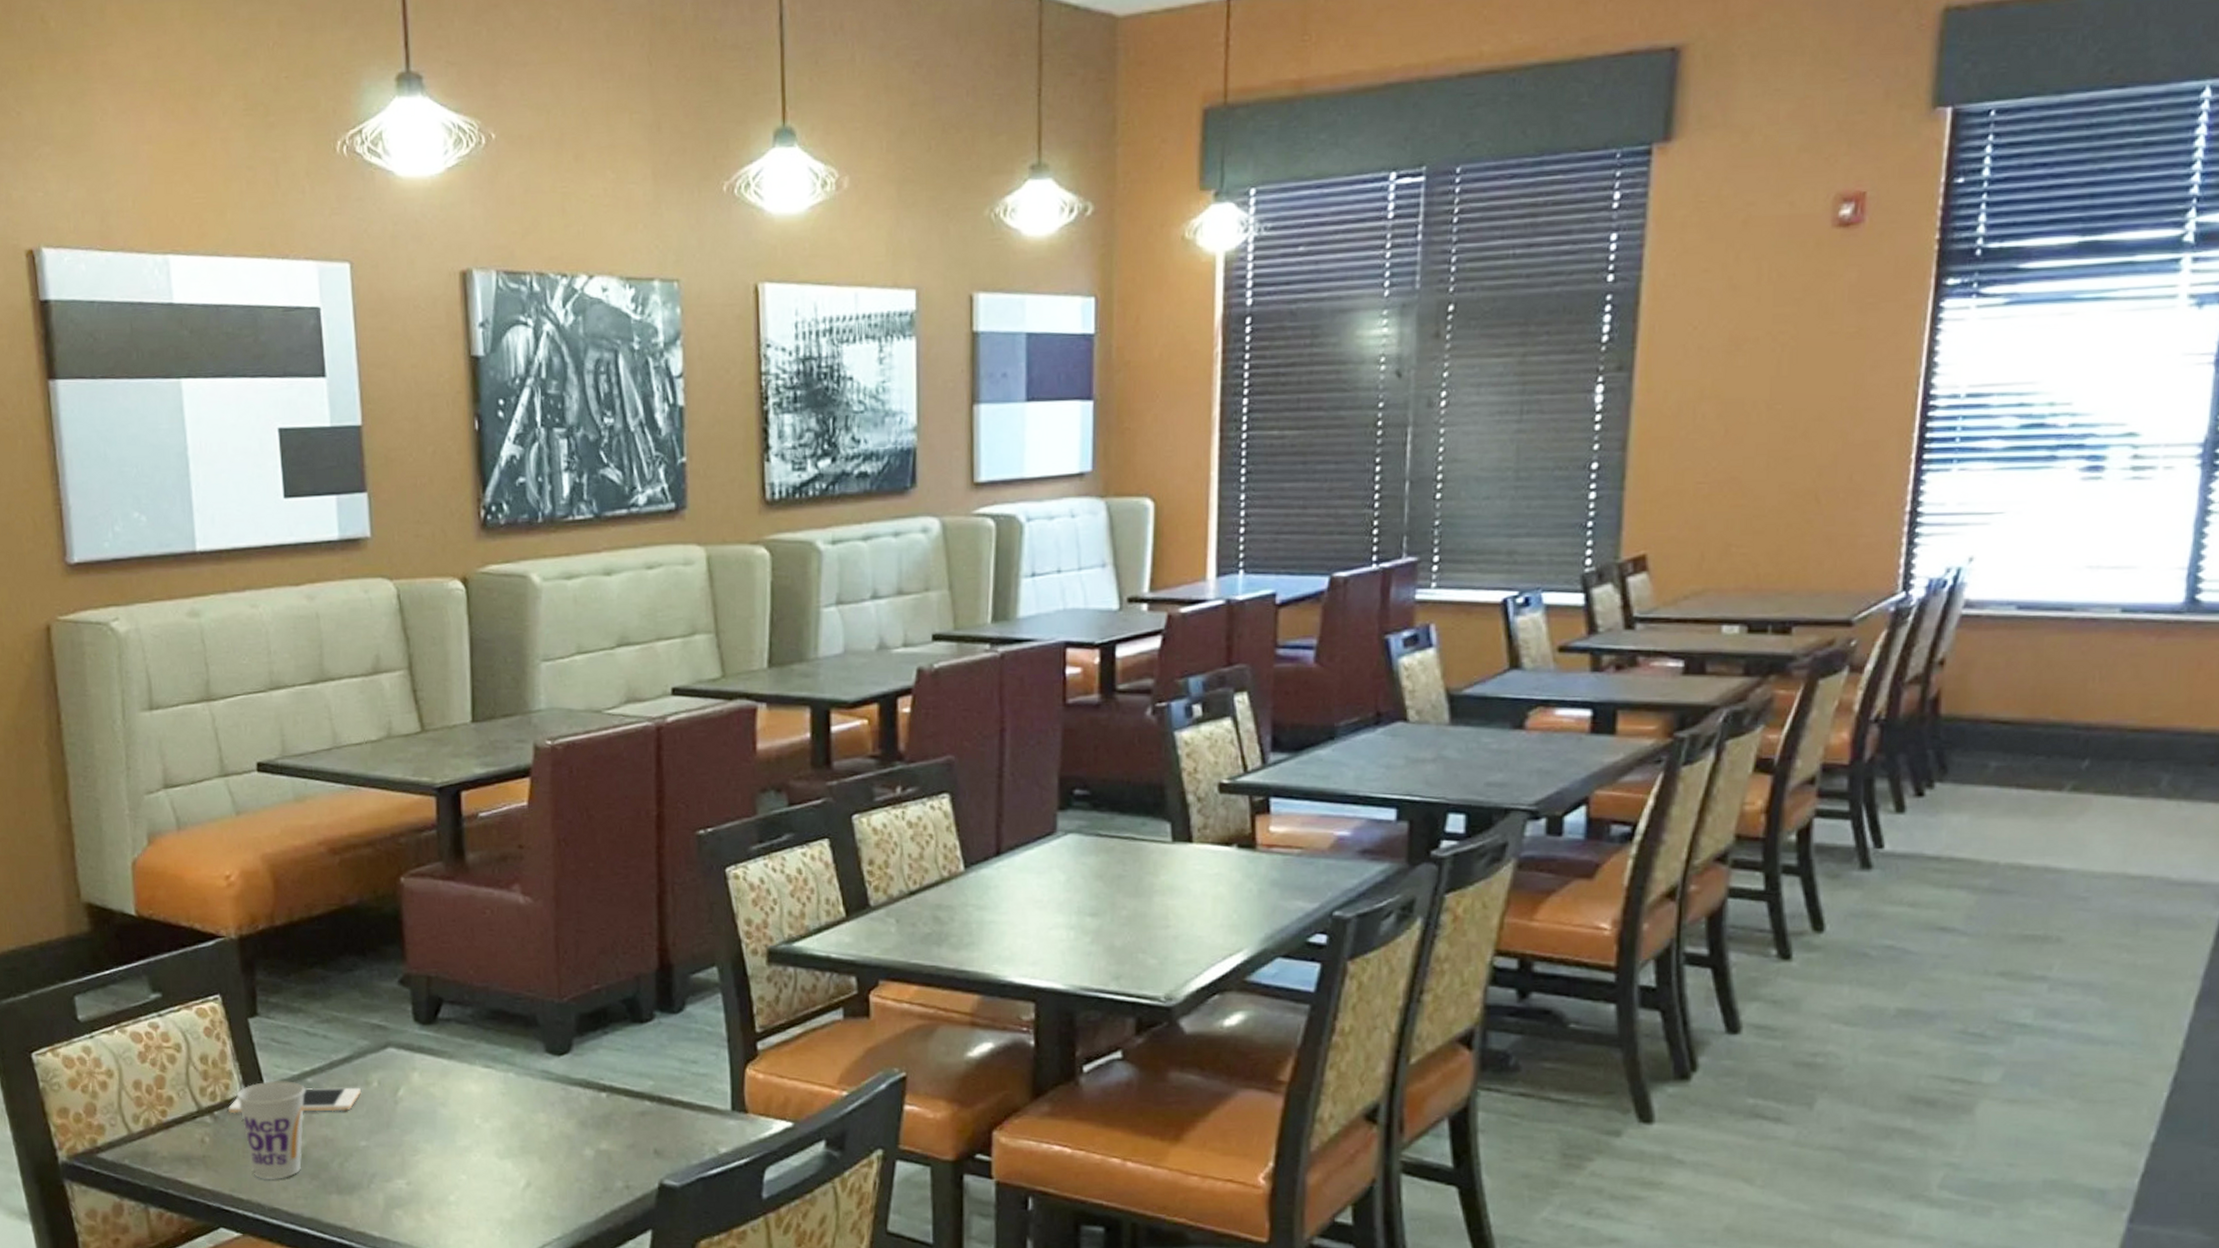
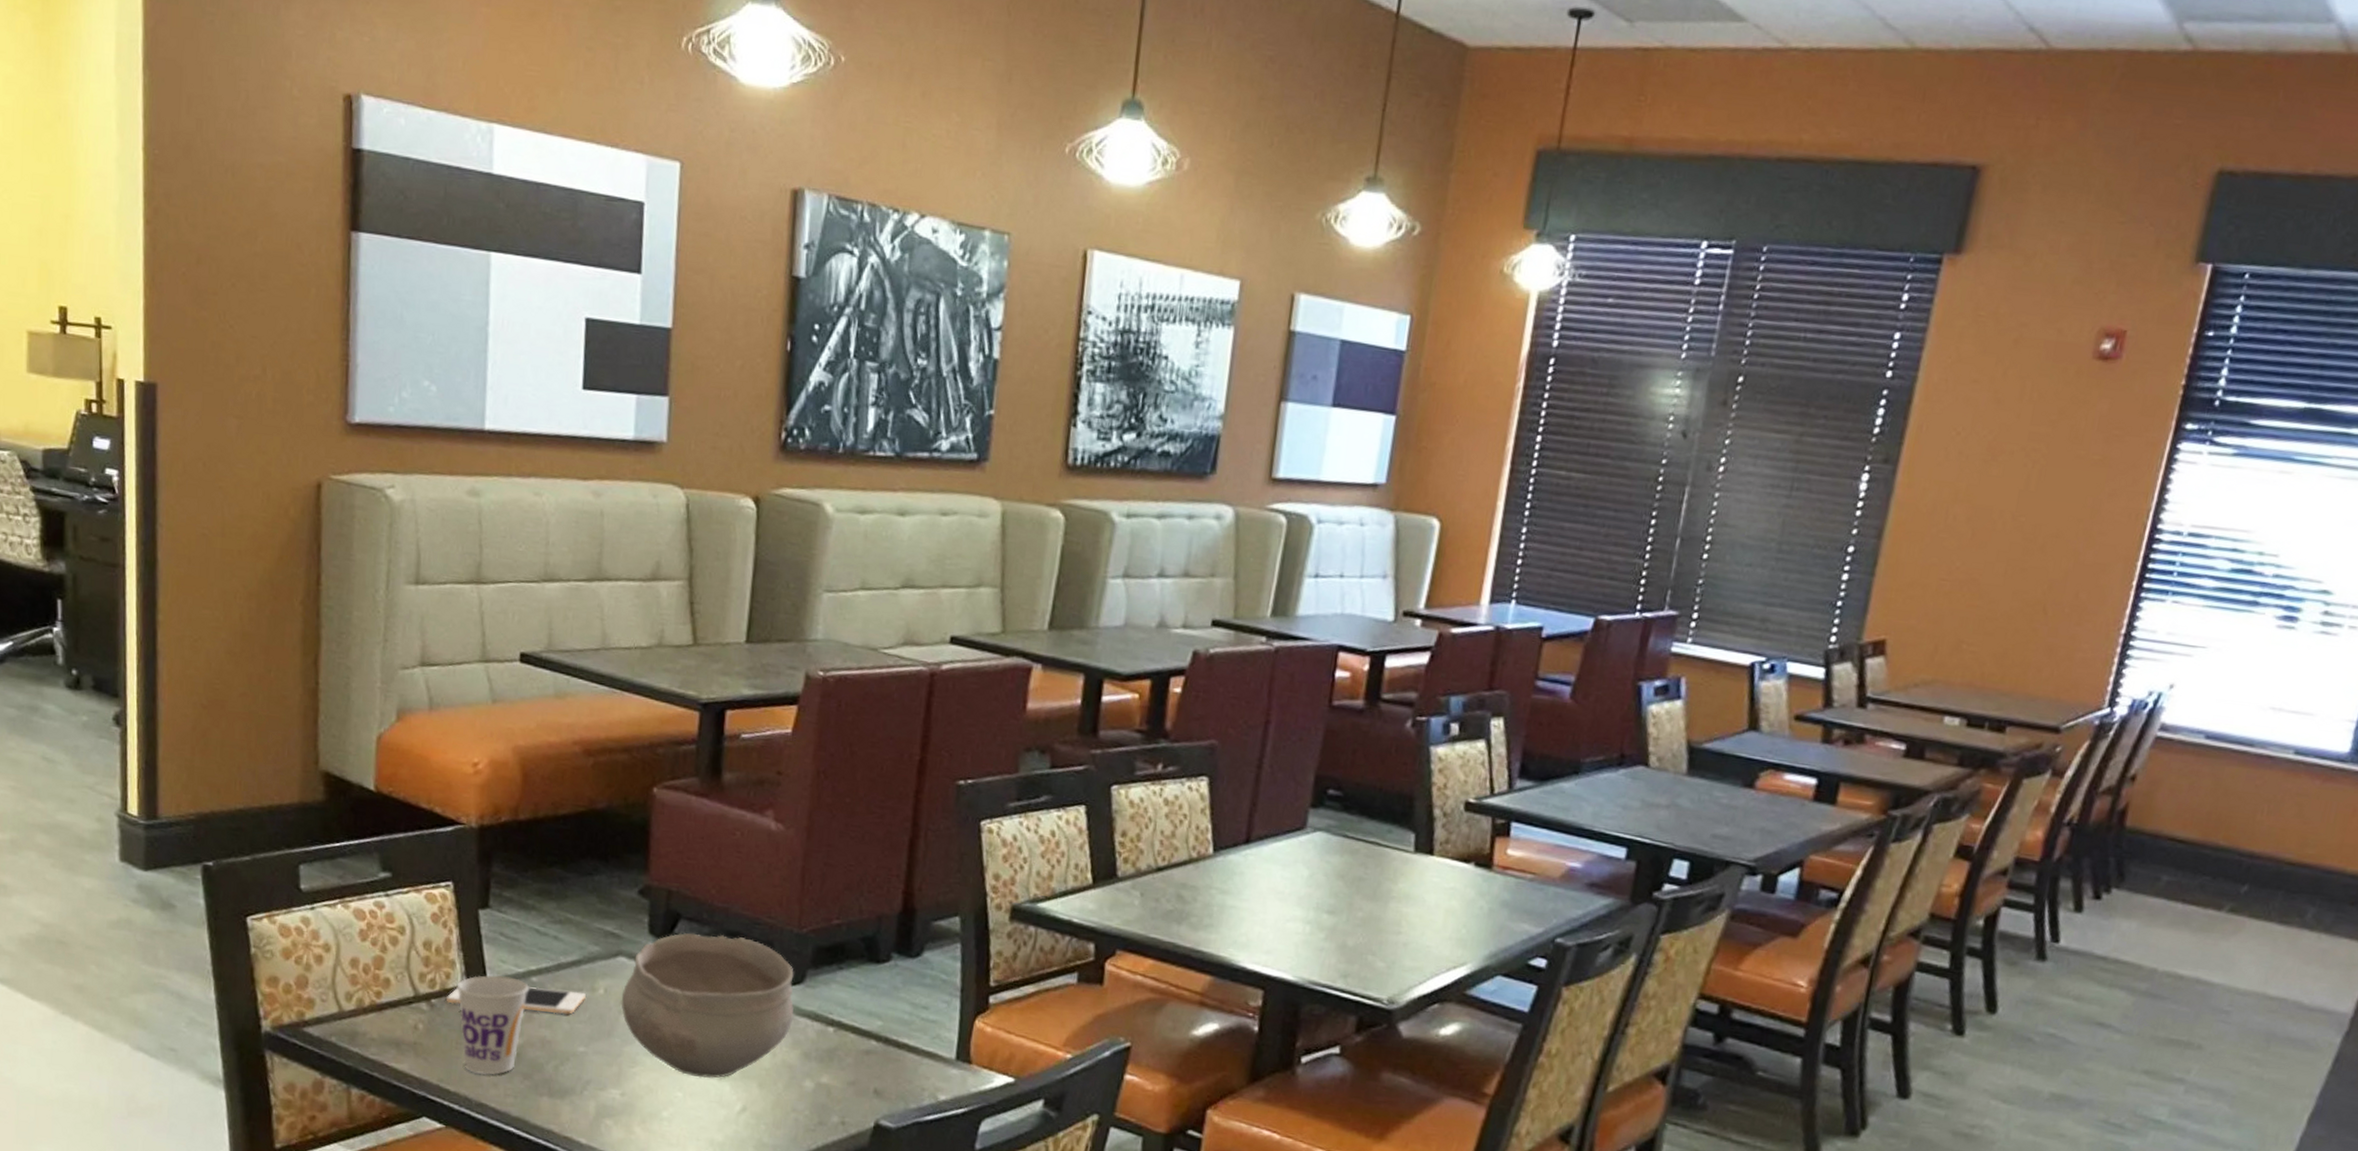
bowl: none [395,1014,566,1159] -> present [621,933,794,1078]

